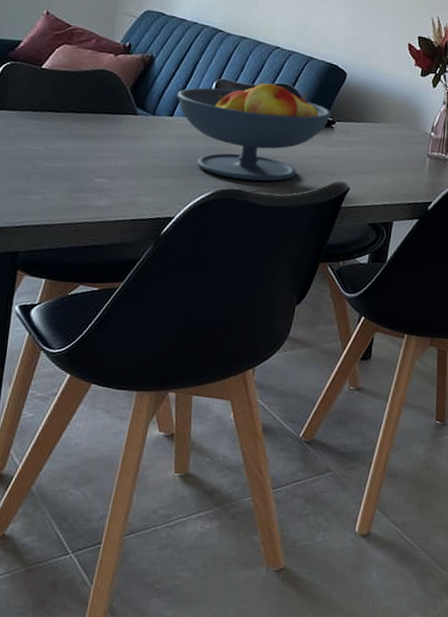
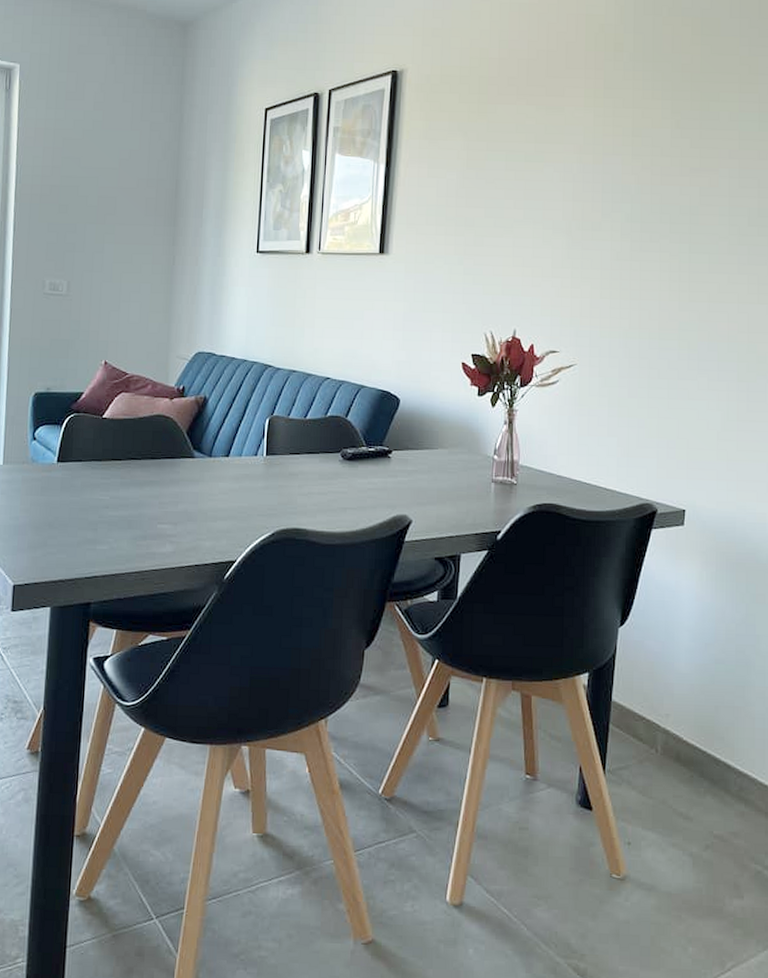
fruit bowl: present [176,81,332,182] -> none [231,414,388,519]

